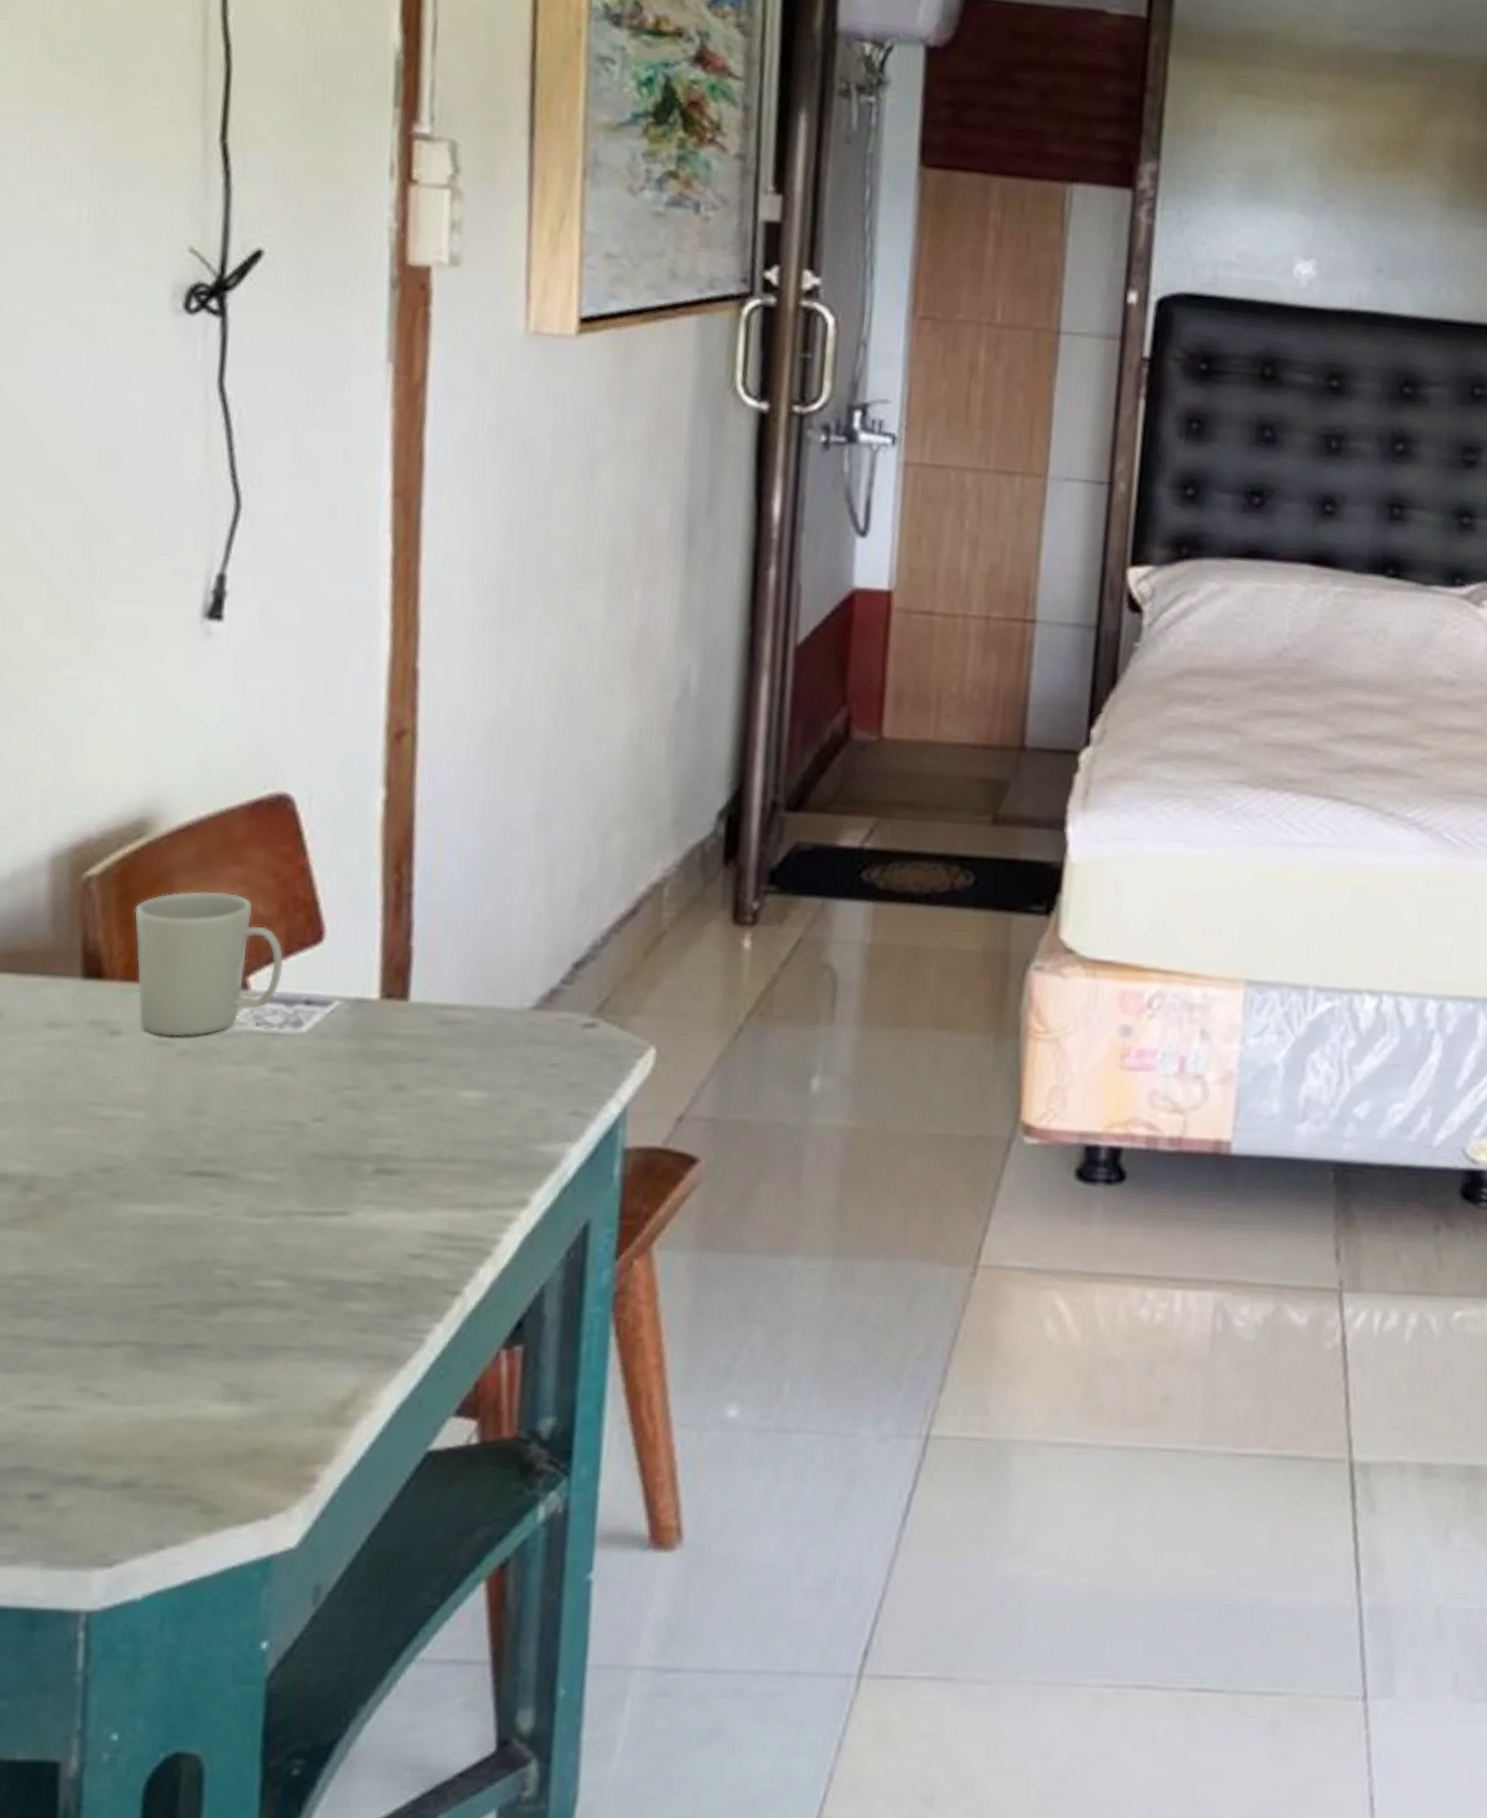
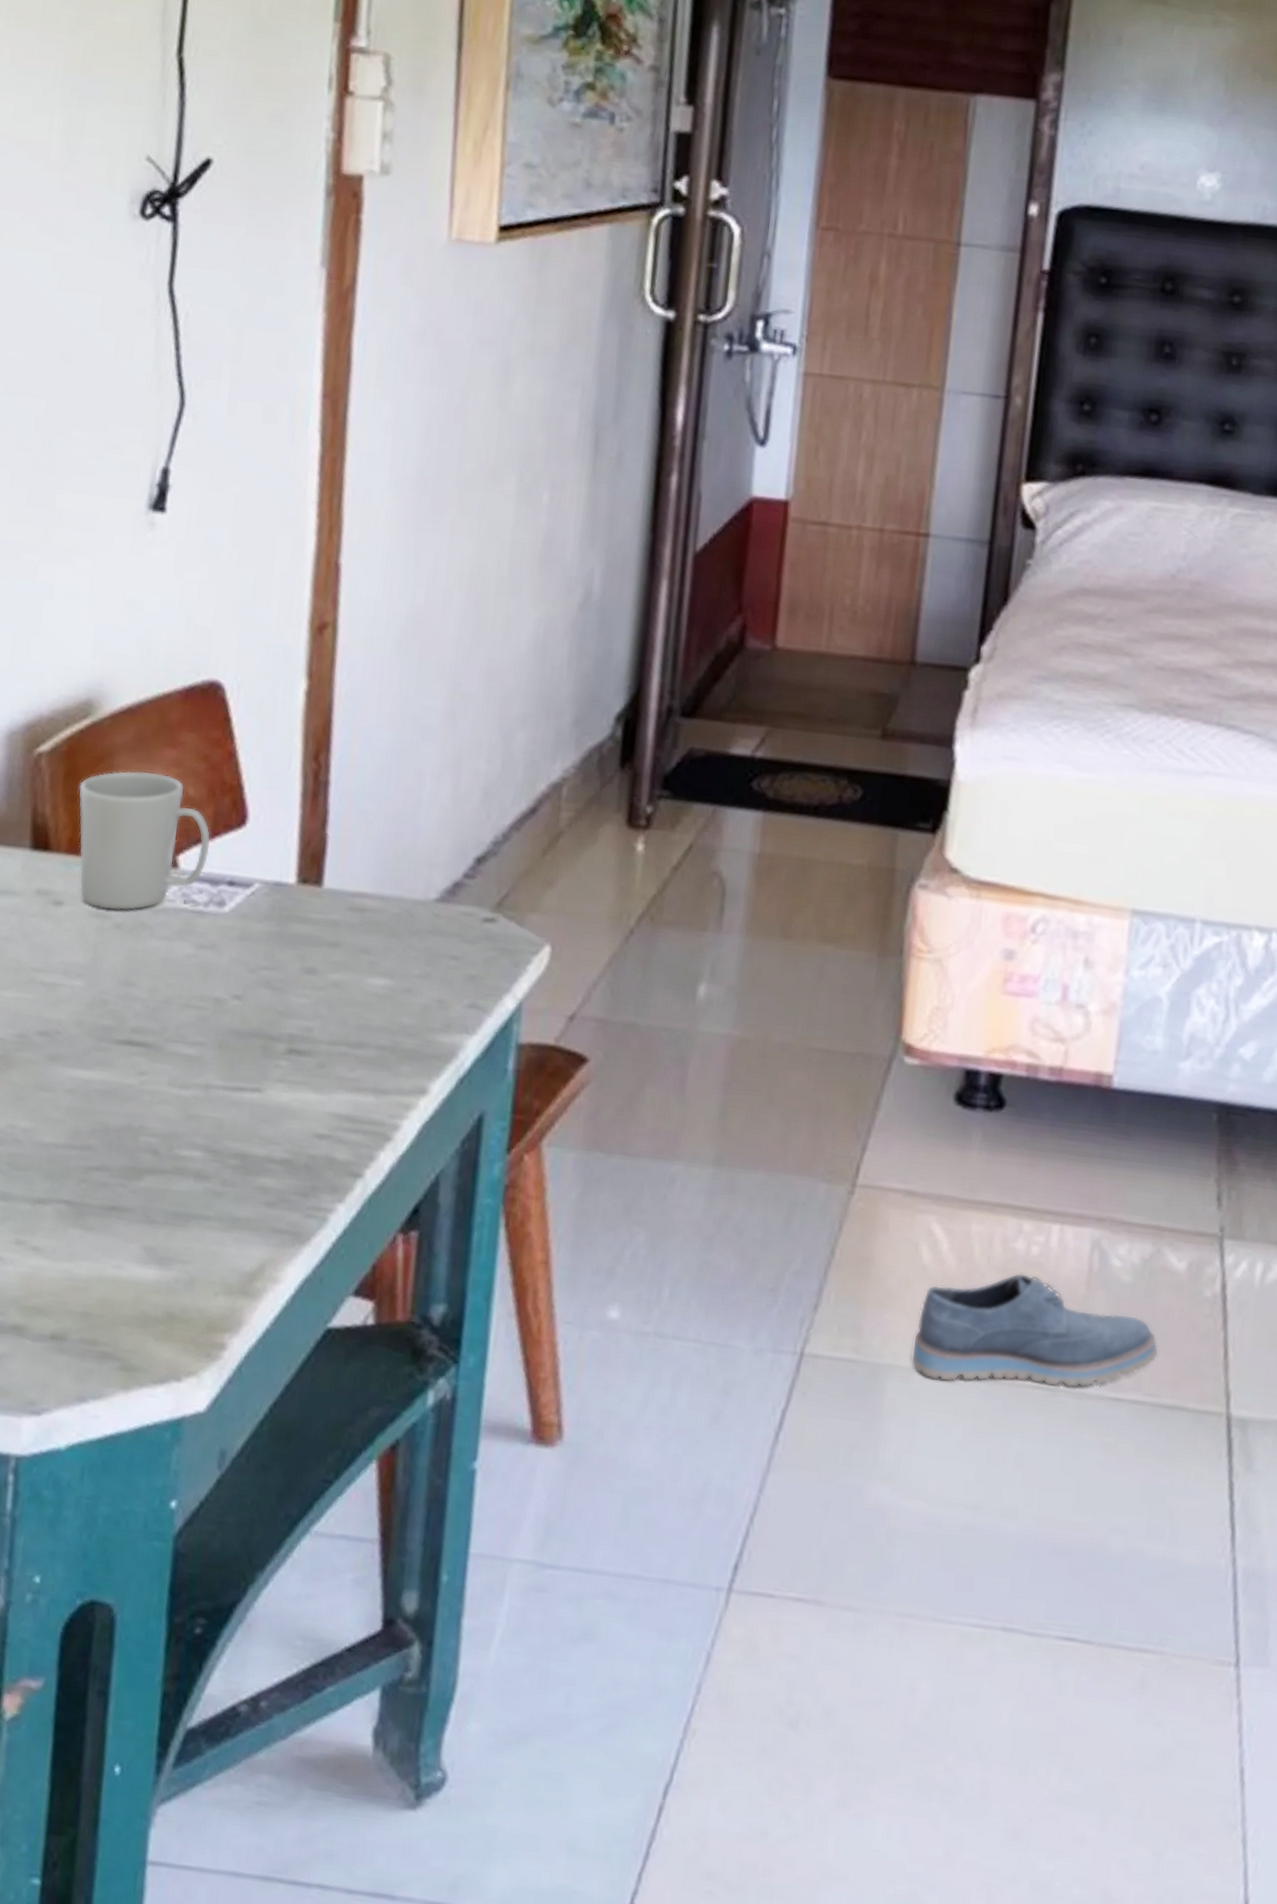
shoe: none [1038,1340,1283,1451] -> present [911,1273,1159,1388]

